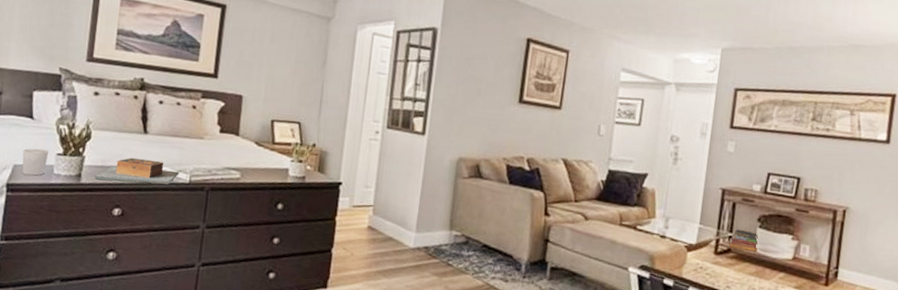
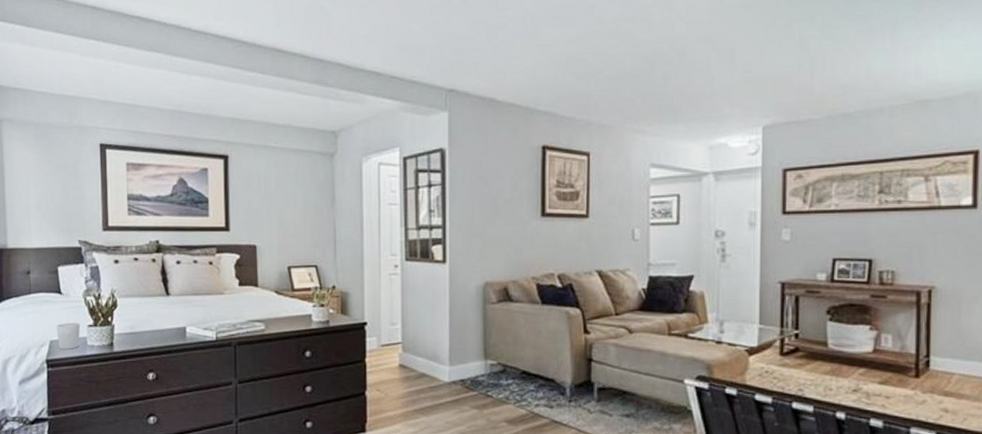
wooden box: present [94,157,179,185] -> none [126,321,205,347]
books: present [729,229,759,253] -> none [795,325,831,349]

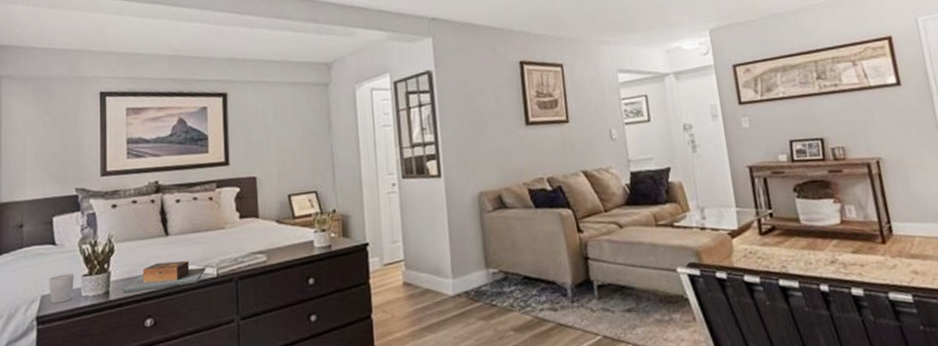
wooden box: none [126,321,205,347] -> present [122,260,205,293]

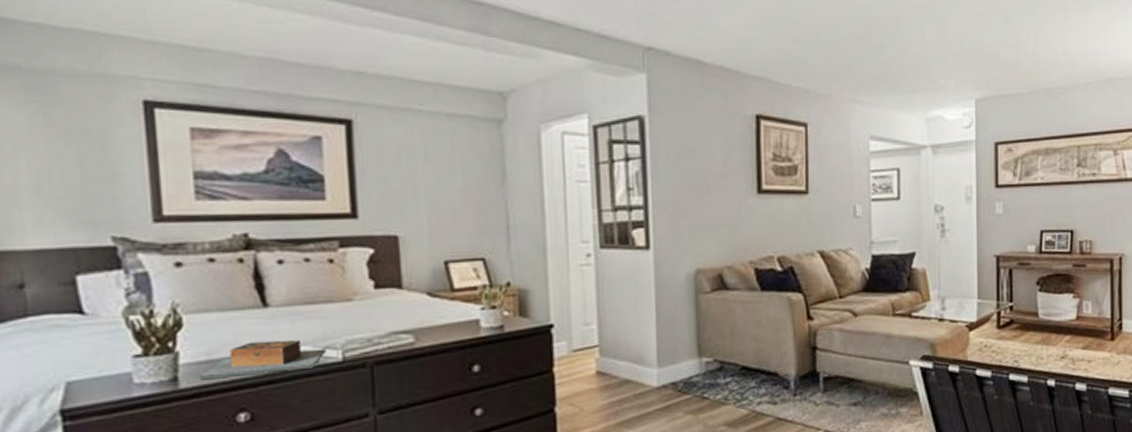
candle holder: present [49,273,75,305] -> none [77,353,120,394]

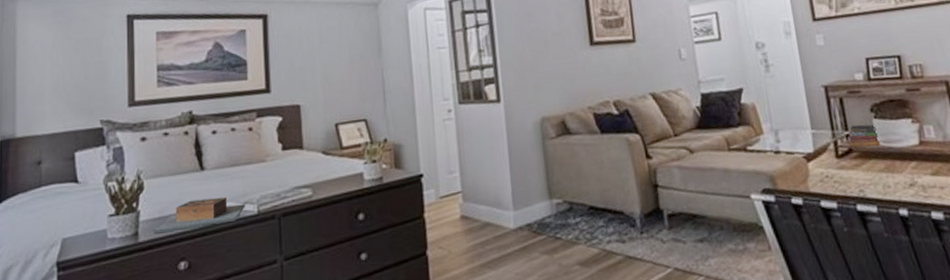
books: none [1010,297,1041,319] -> present [847,124,881,147]

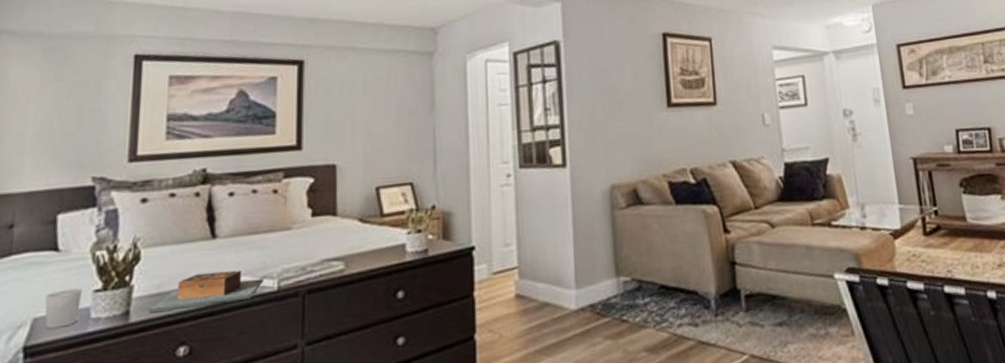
candle holder: none [71,213,100,248] -> present [44,288,83,330]
books: present [847,124,881,147] -> none [935,200,969,224]

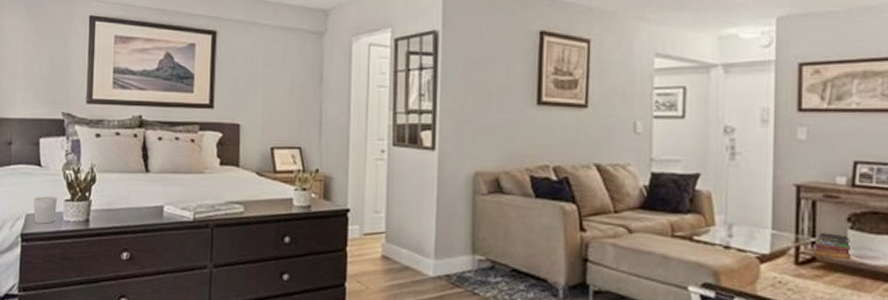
wooden box: present [148,269,263,314] -> none [102,198,183,224]
books: none [935,200,969,224] -> present [812,232,852,260]

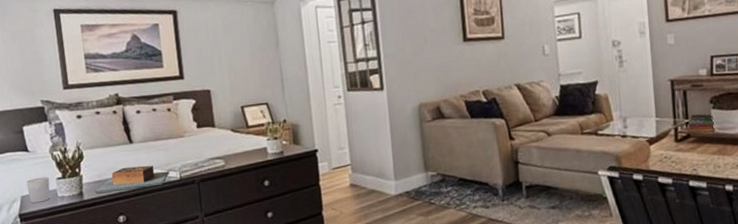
wooden box: none [102,198,183,224] -> present [95,165,169,194]

